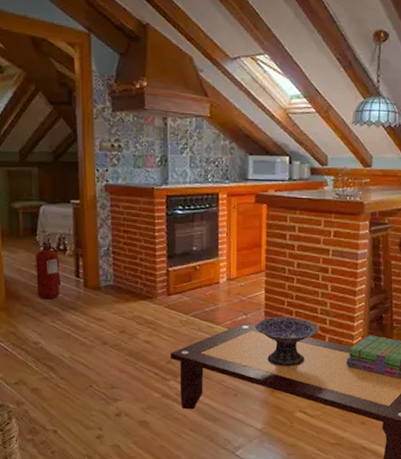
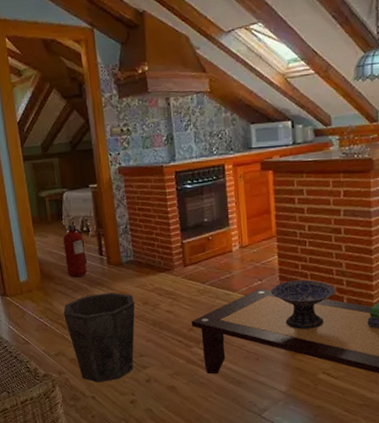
waste bin: none [29,318,111,415] -> present [63,292,135,383]

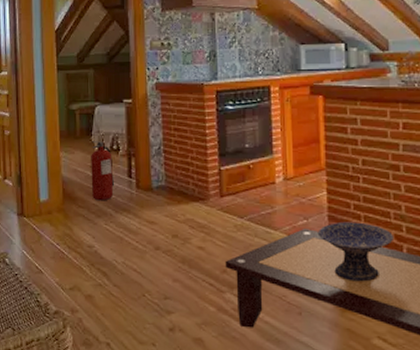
waste bin: present [63,292,135,383] -> none [84,221,164,327]

